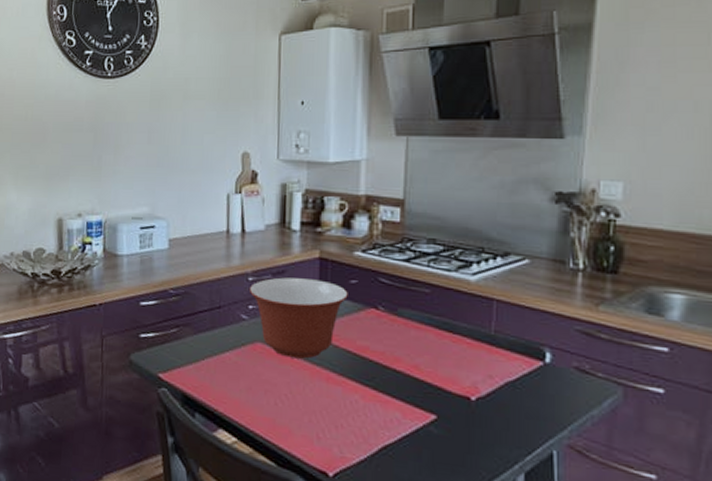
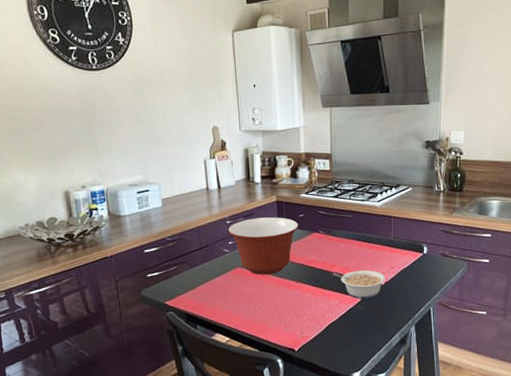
legume: none [393,369,479,418] -> present [332,270,386,299]

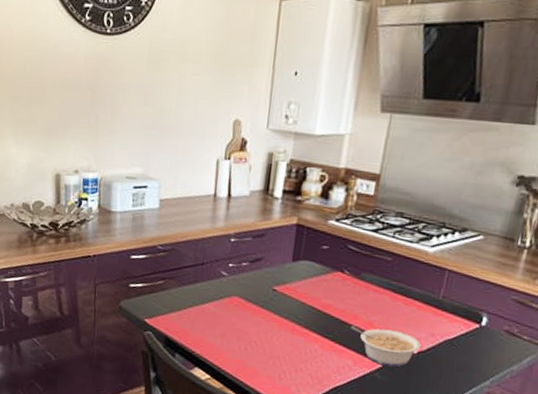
mixing bowl: present [227,217,298,275] -> none [230,240,319,313]

